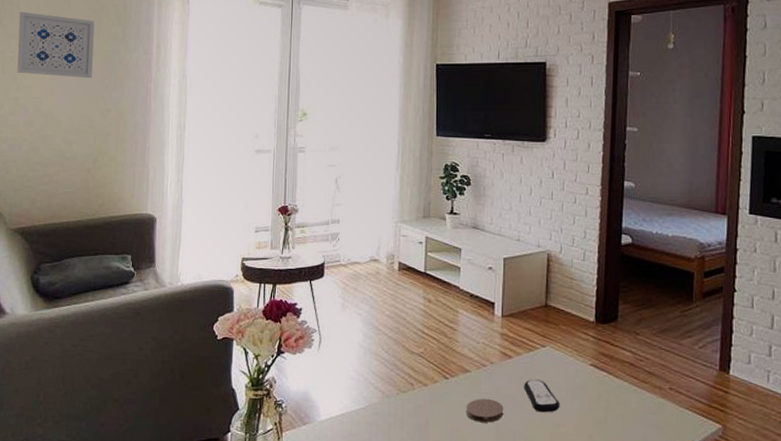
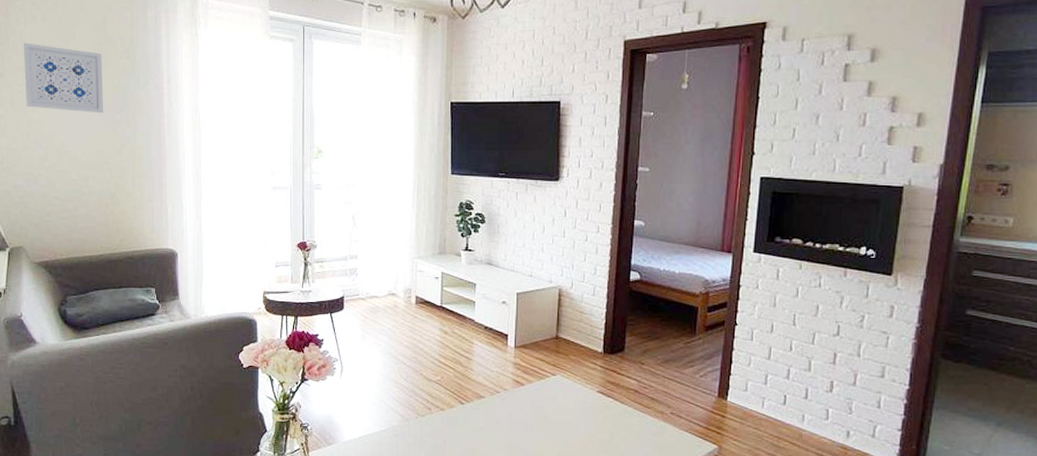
coaster: present [466,398,504,423] -> none [480,421,516,443]
remote control: present [524,379,560,413] -> none [535,405,568,435]

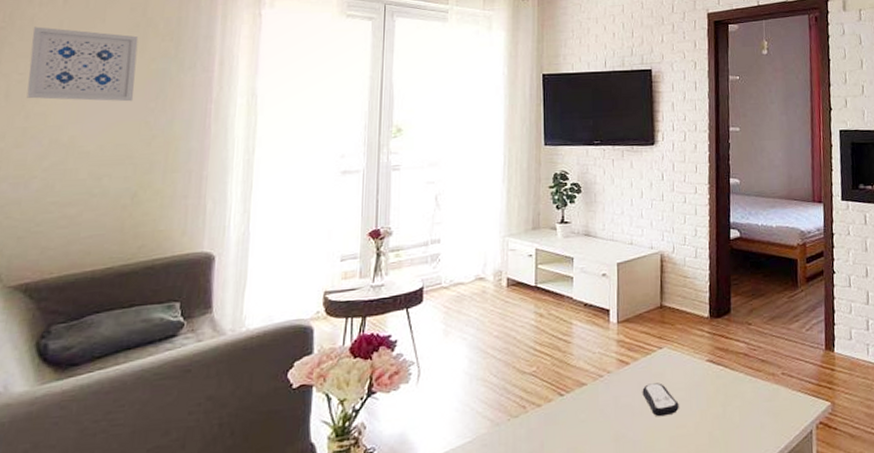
remote control: none [535,405,568,435] -> present [642,383,679,417]

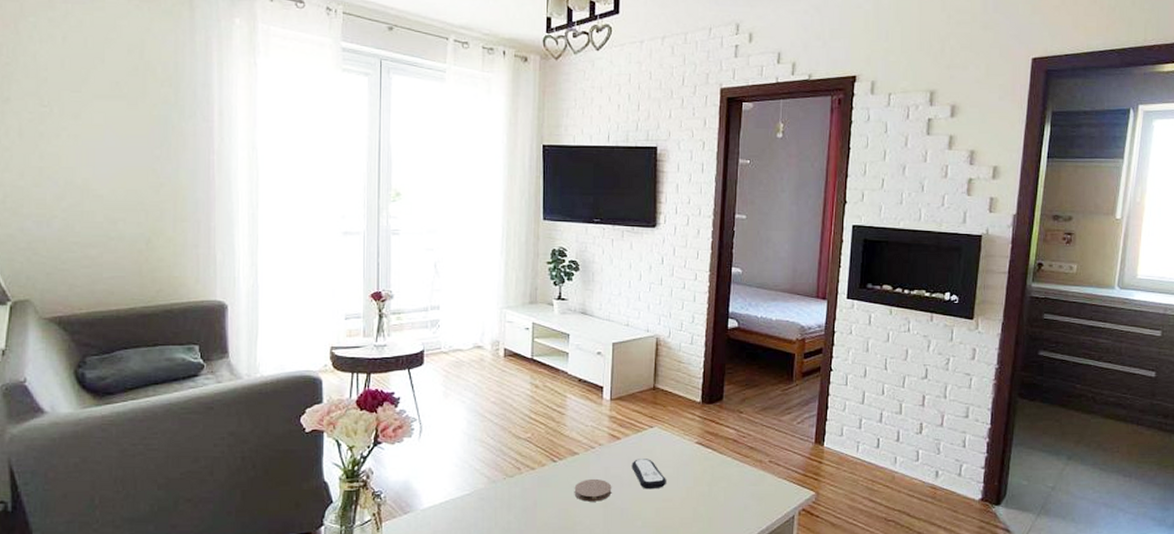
wall art: present [26,26,139,102] -> none [36,64,139,148]
coaster: none [583,410,623,437] -> present [574,478,612,502]

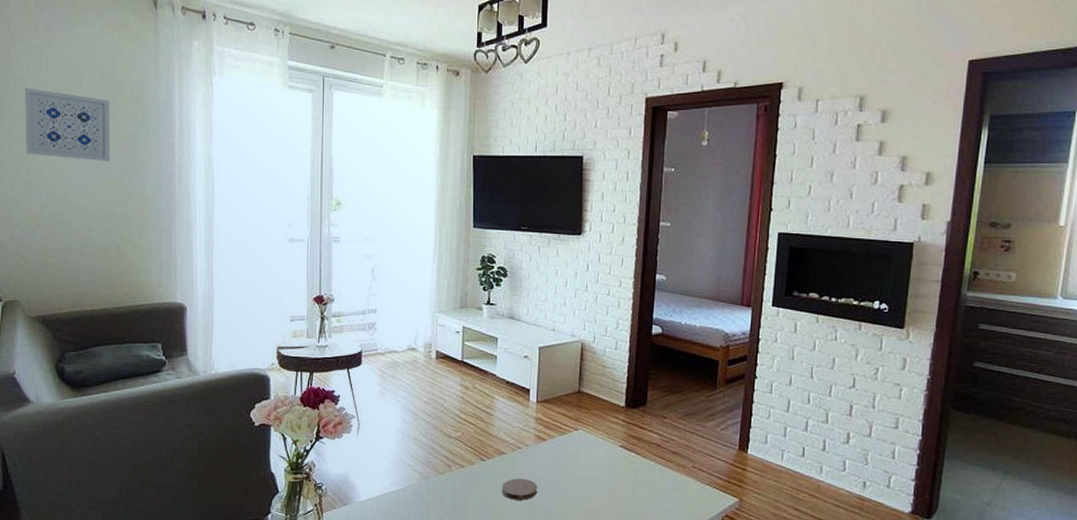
wall art: none [36,64,139,148] -> present [24,88,111,162]
remote control: present [632,459,666,490] -> none [557,460,590,491]

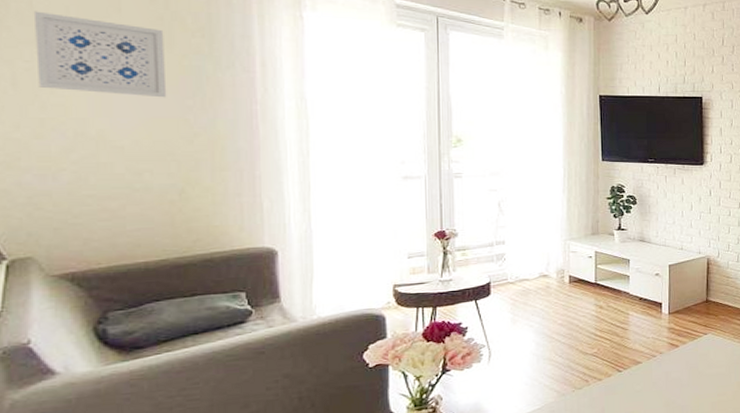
coaster: present [501,478,538,500] -> none [639,382,673,404]

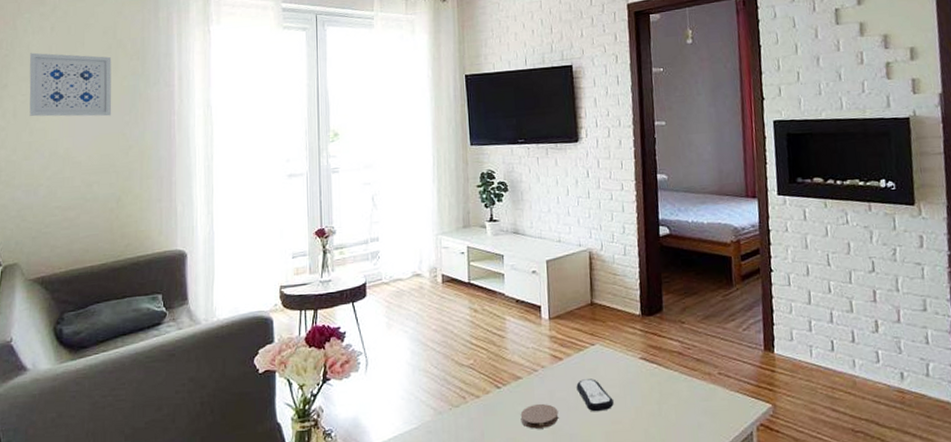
coaster: none [639,382,673,404] -> present [520,403,559,429]
remote control: none [689,361,720,388] -> present [576,379,614,412]

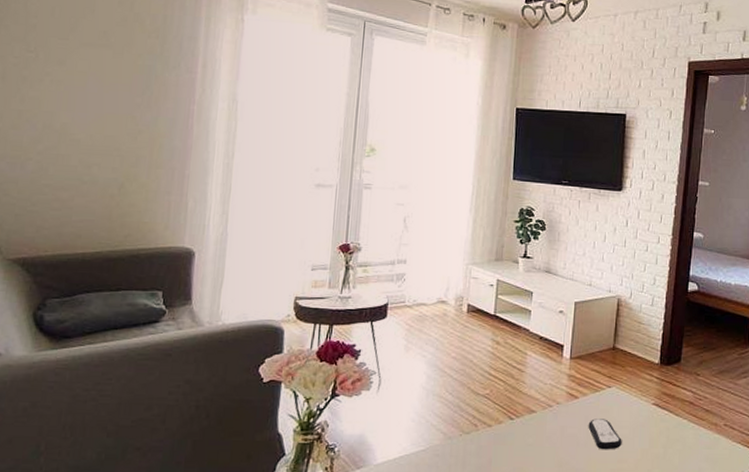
wall art: present [29,52,112,117] -> none [21,11,126,95]
coaster: present [520,403,559,429] -> none [529,437,568,461]

